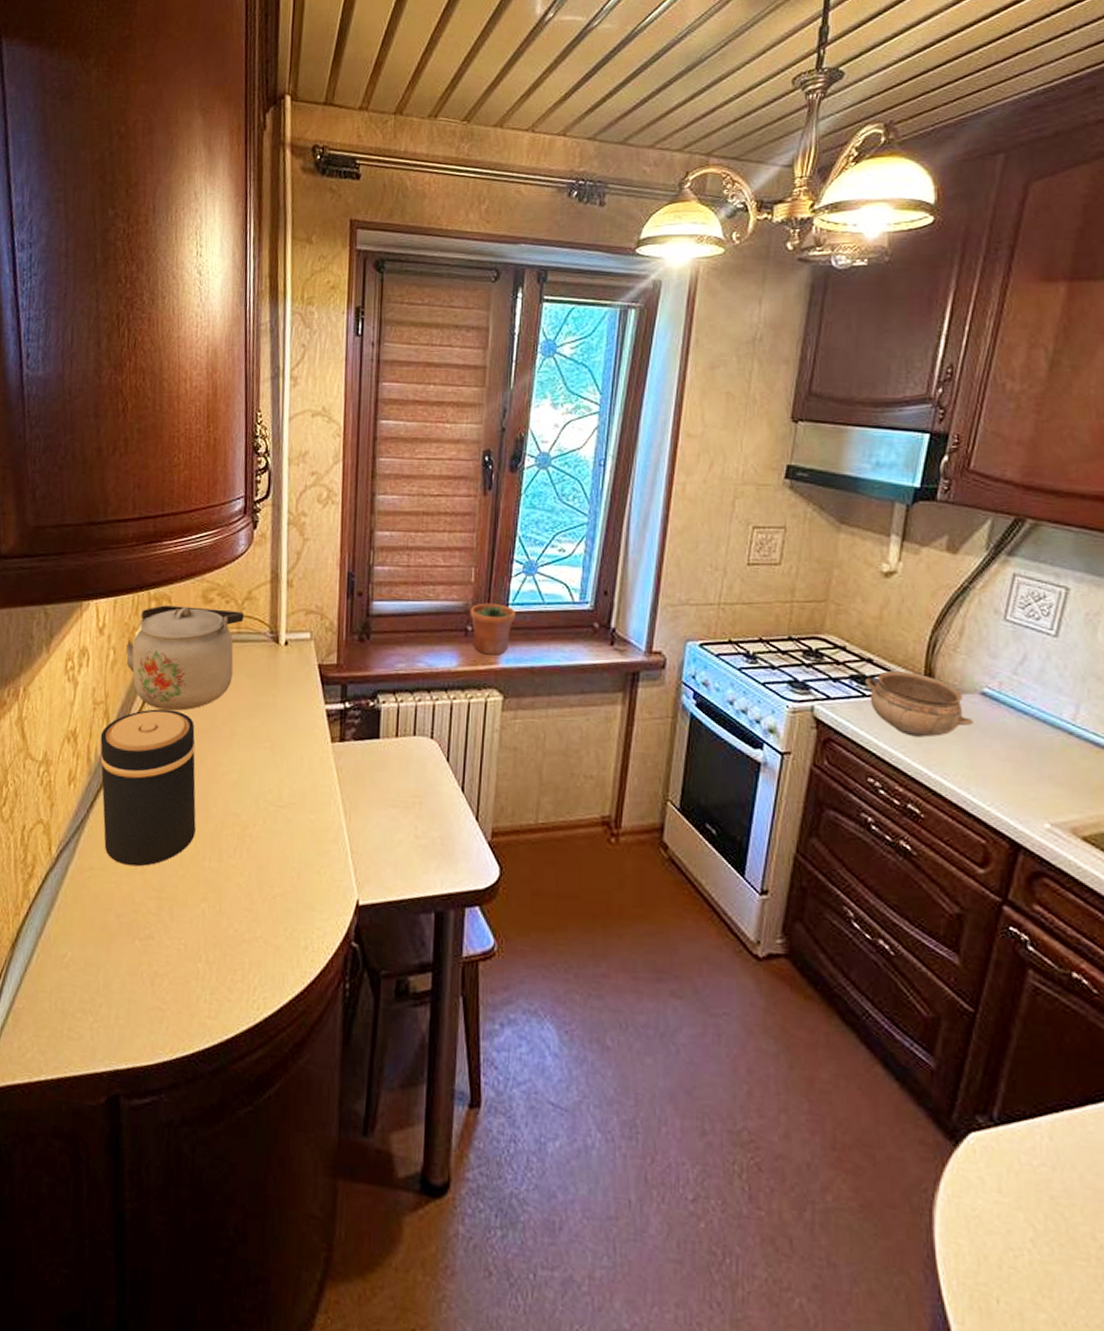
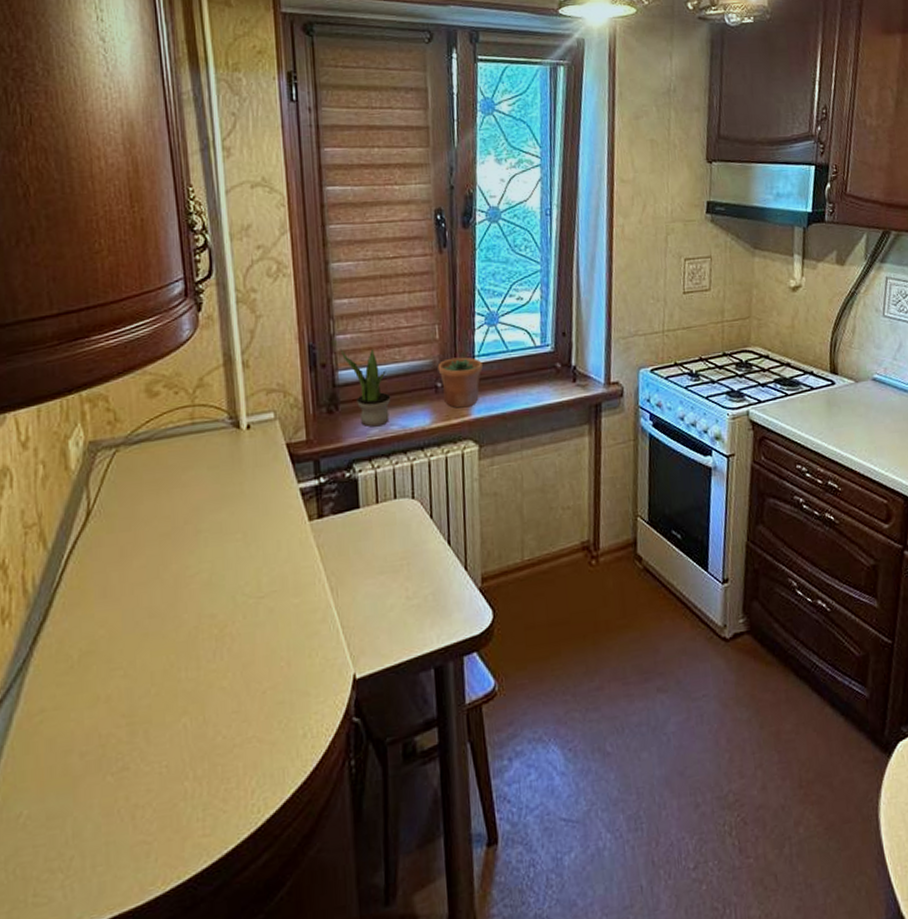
cylinder: present [100,709,196,867] -> none [37,518,166,698]
kettle: present [124,605,245,711] -> none [58,401,198,520]
potted plant: none [377,580,421,661] -> present [340,349,391,427]
cooking pot: present [866,671,974,738] -> none [786,369,870,424]

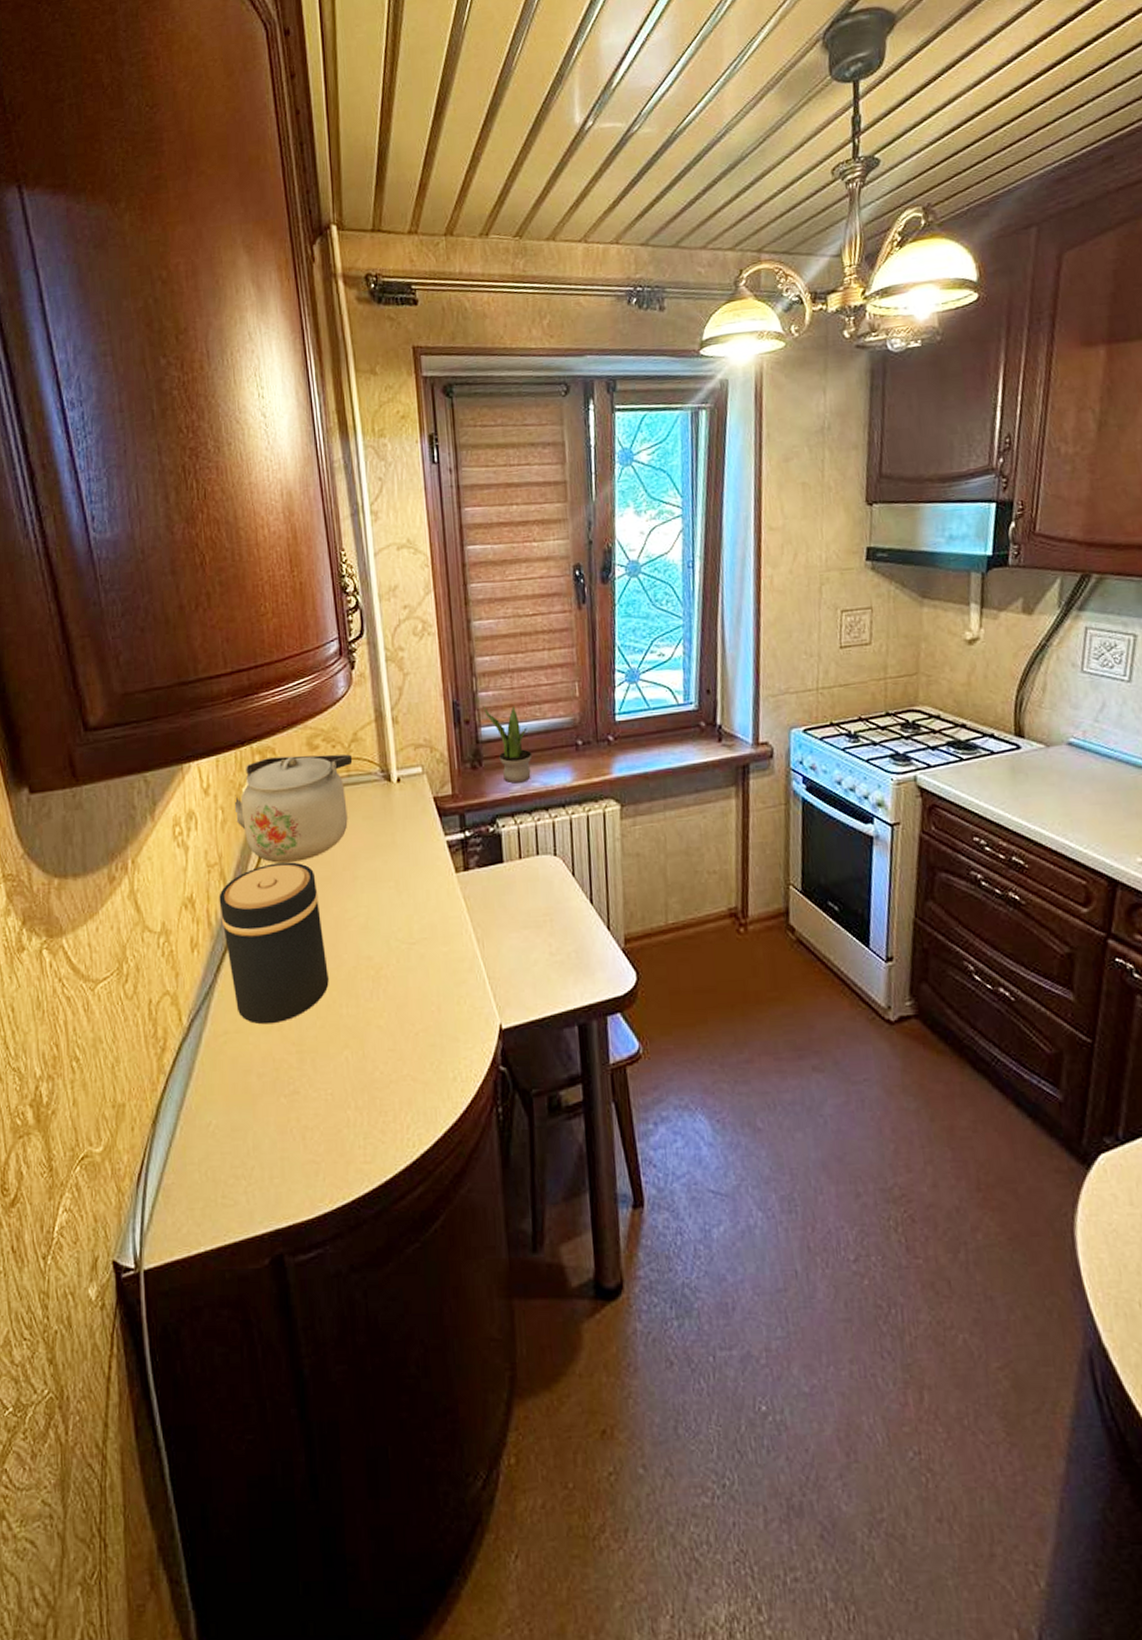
cylinder: none [37,518,166,698] -> present [219,862,329,1025]
kettle: none [58,401,198,520] -> present [235,754,353,863]
planter: present [437,357,483,408] -> none [578,714,624,767]

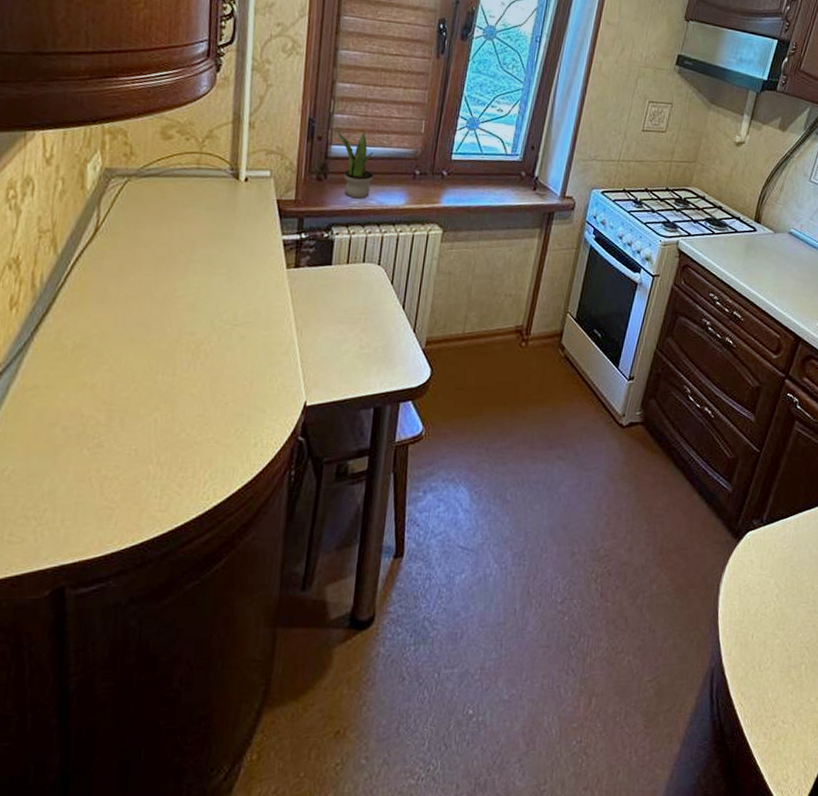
cylinder: present [219,862,329,1025] -> none [46,237,151,383]
kettle: present [235,754,353,863] -> none [75,139,205,239]

